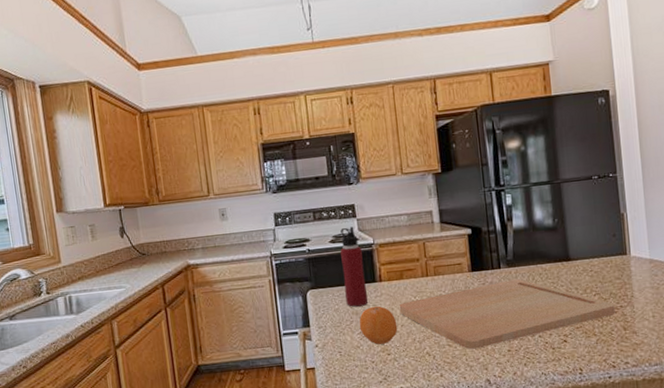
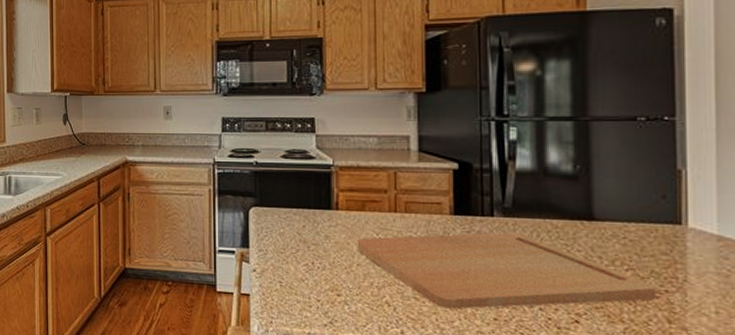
water bottle: present [340,226,369,307] -> none [293,142,320,235]
fruit: present [359,306,398,345] -> none [306,236,353,282]

